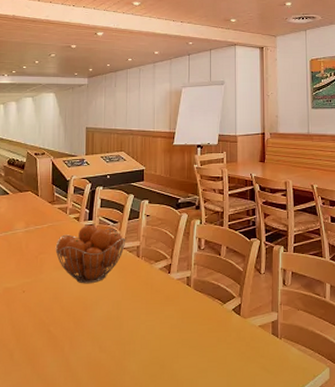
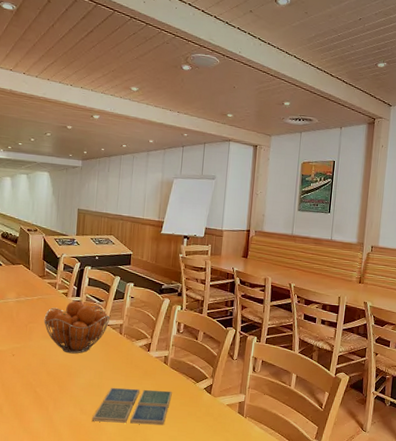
drink coaster: none [112,316,198,359] -> present [92,387,172,426]

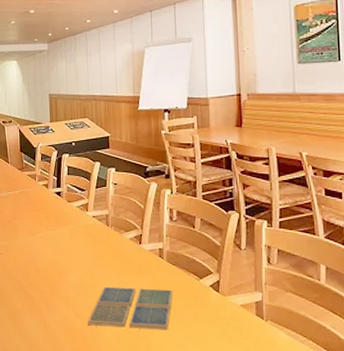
fruit basket: present [44,300,111,354] -> none [27,192,95,250]

